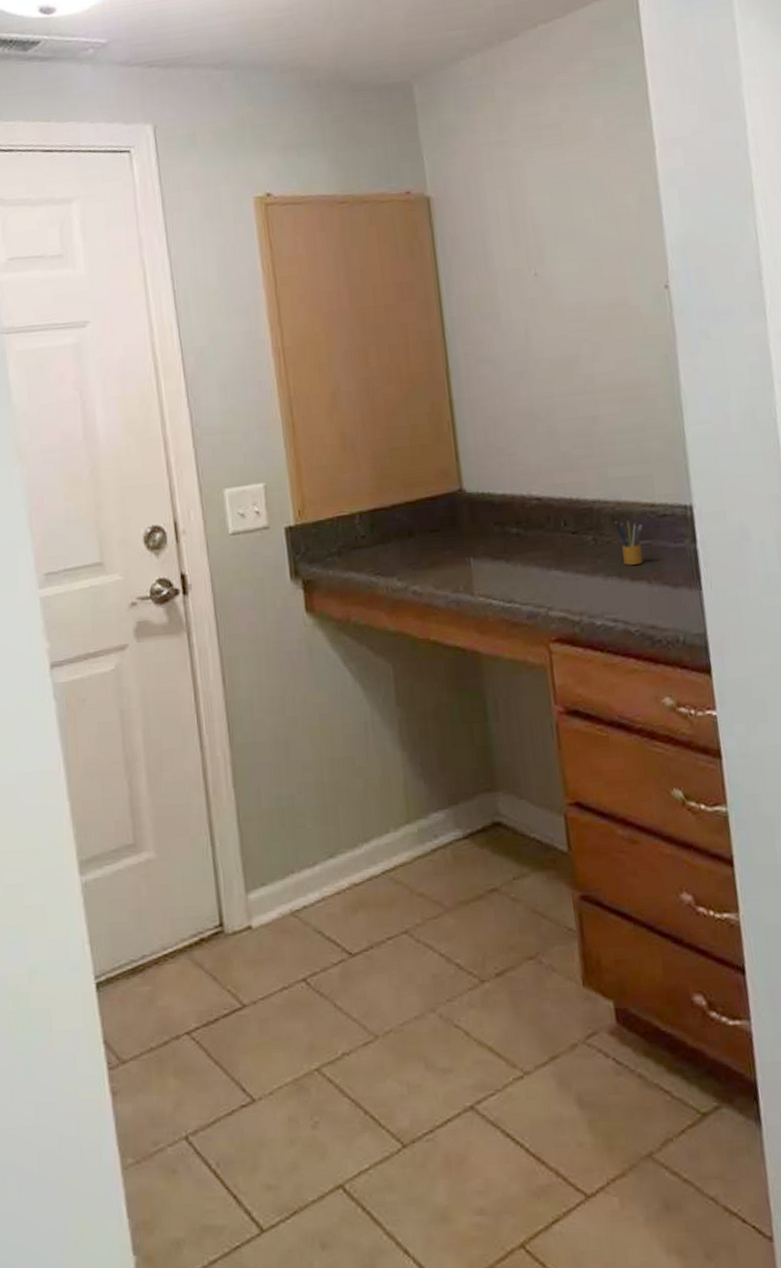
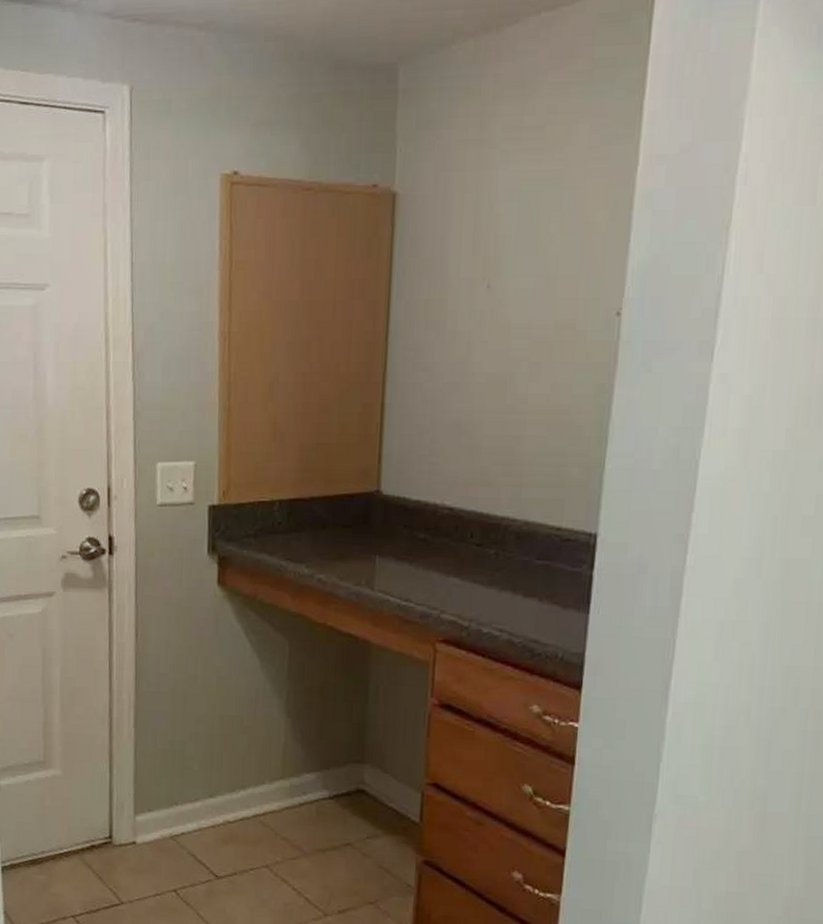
pencil box: present [614,520,644,565] -> none [519,539,545,582]

